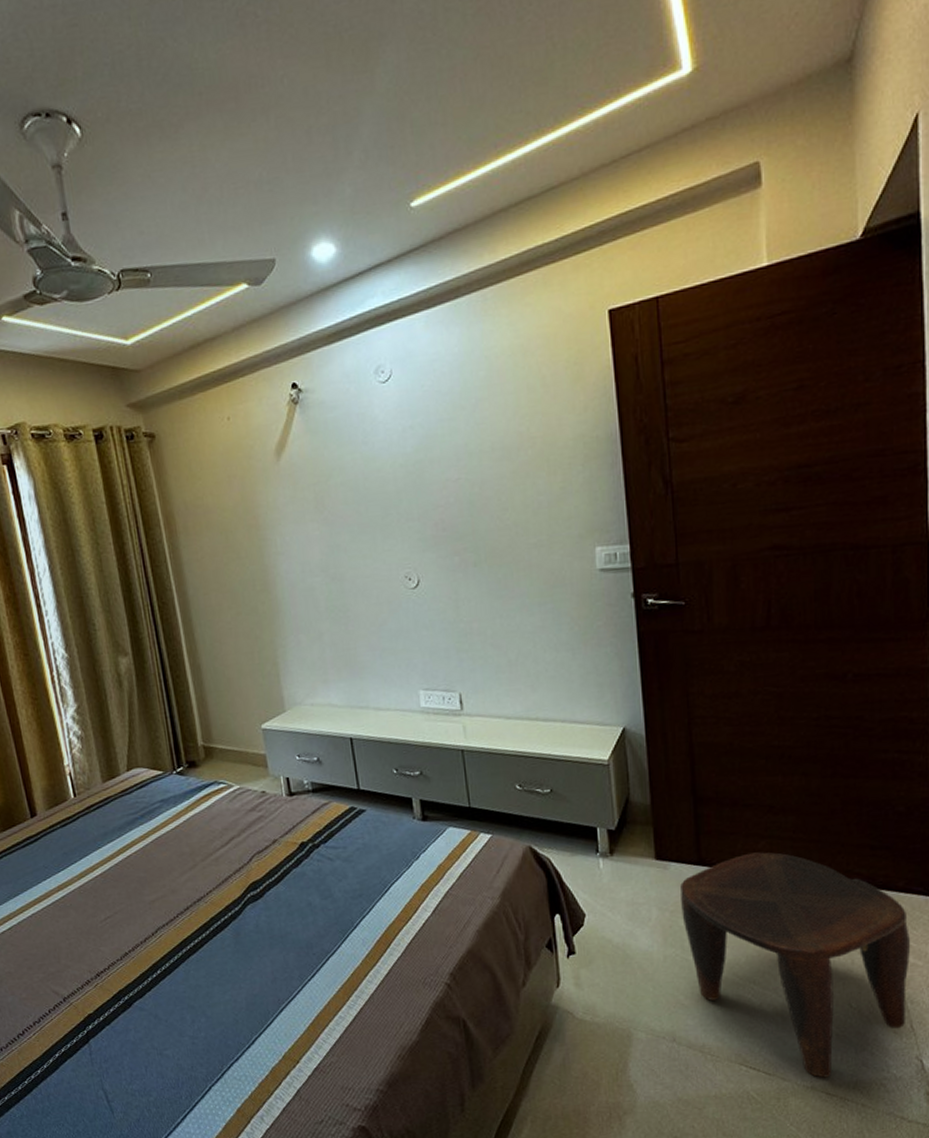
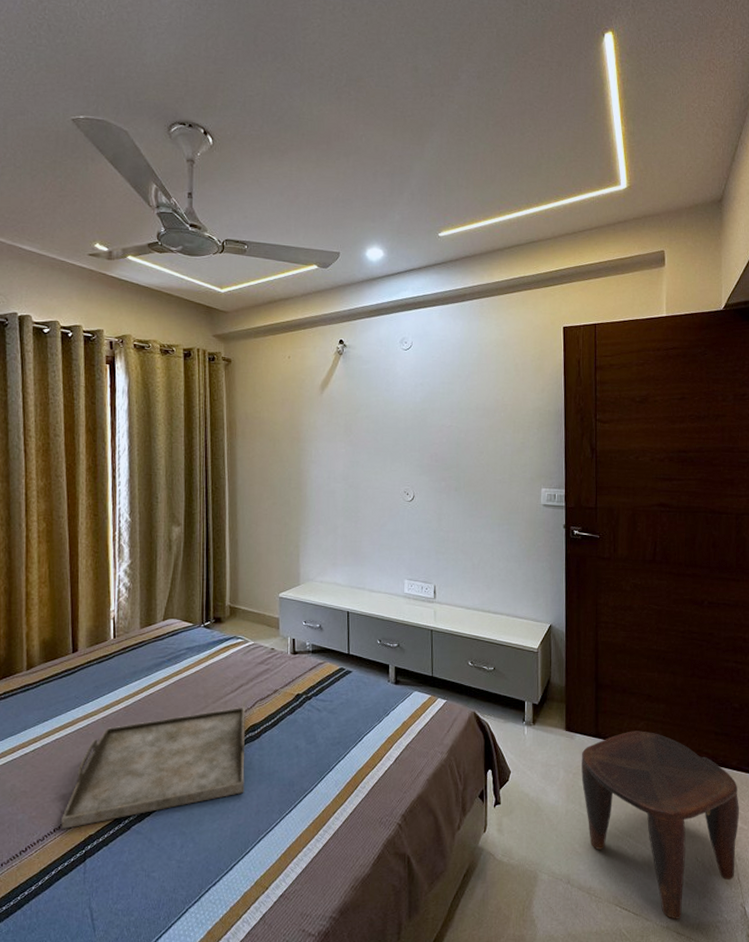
serving tray: none [55,862,255,1010] -> present [61,706,246,829]

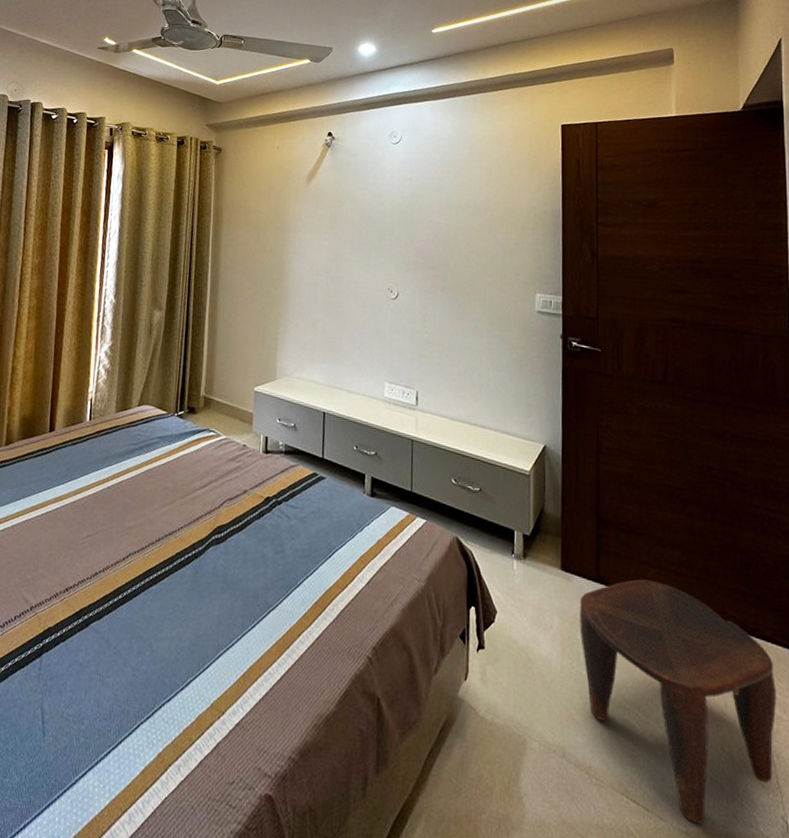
serving tray: present [61,706,246,829] -> none [22,505,213,618]

